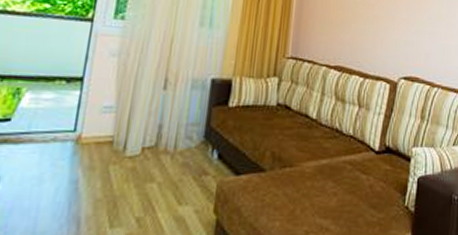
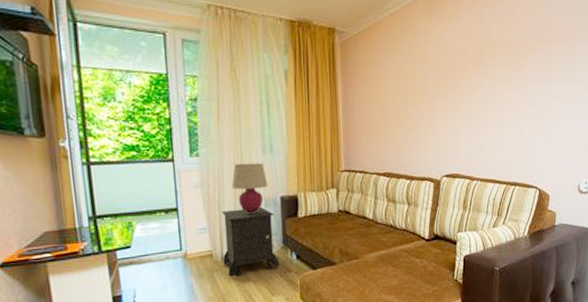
nightstand: none [124,88,200,174] -> present [222,207,280,277]
table lamp: none [155,33,200,95] -> present [231,162,268,214]

